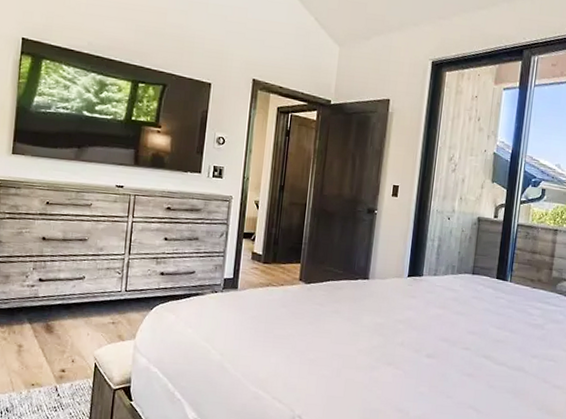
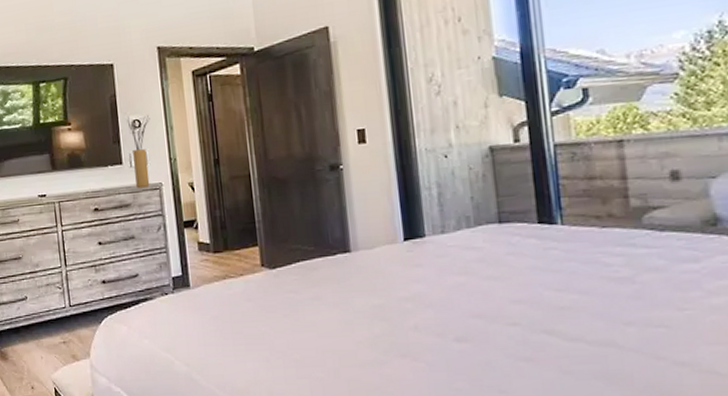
vase: none [209,135,234,198] -> present [127,115,150,189]

